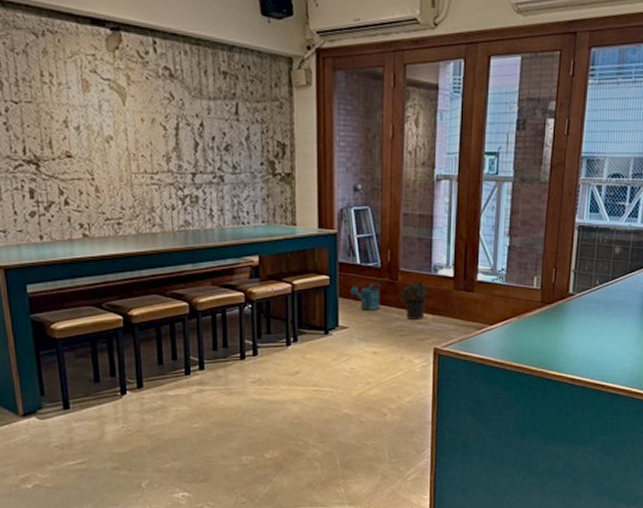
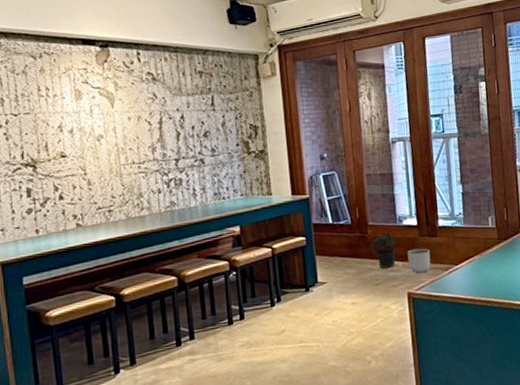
watering can: present [350,282,380,311] -> none [325,238,354,265]
planter: none [438,302,464,329] -> present [407,248,431,273]

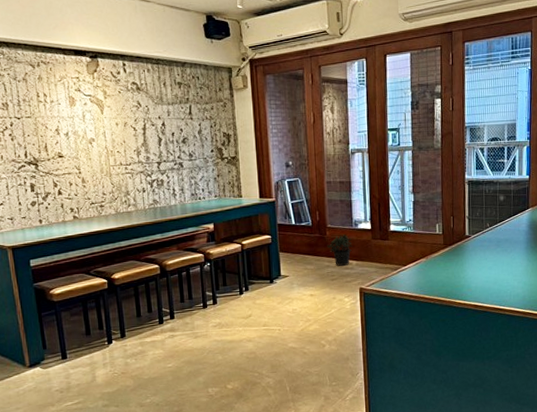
planter: present [407,248,431,273] -> none [360,249,382,272]

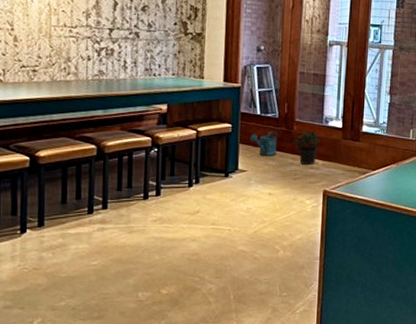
watering can: none [288,238,314,262] -> present [250,131,278,156]

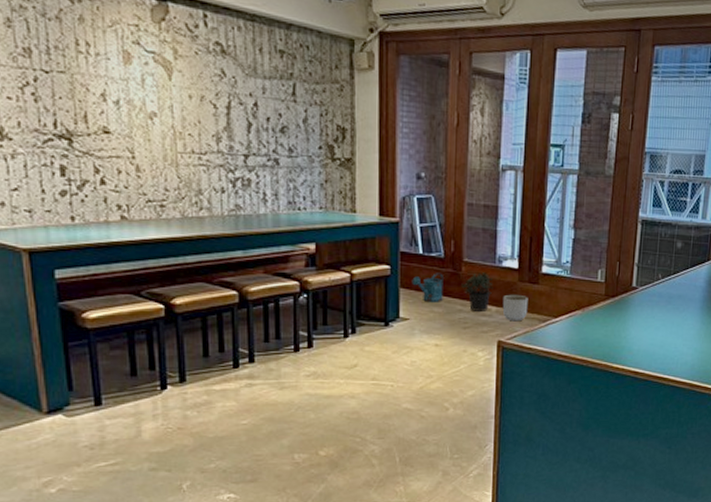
planter: none [328,150,350,174] -> present [502,294,528,322]

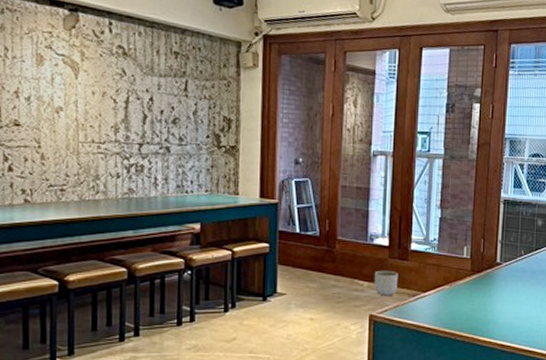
watering can: present [412,273,443,302] -> none [289,250,319,278]
potted plant: present [460,272,493,311] -> none [334,250,365,287]

